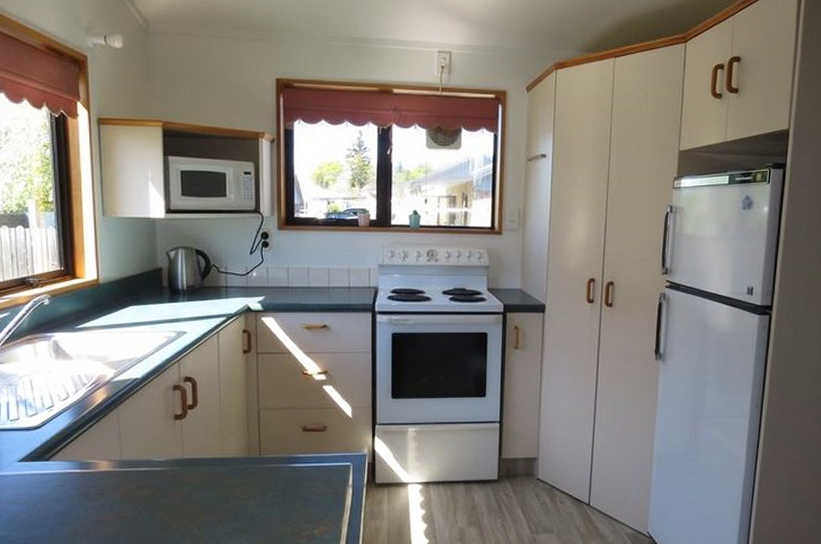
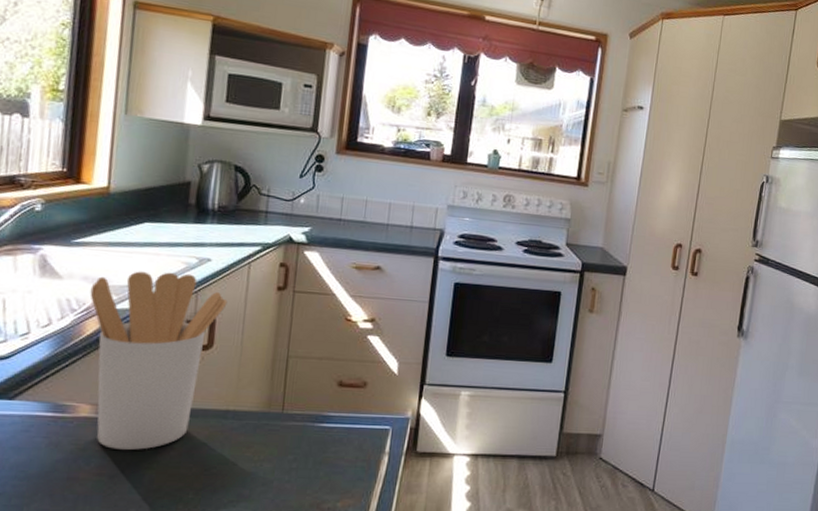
utensil holder: none [95,346,204,496] -> present [89,271,228,450]

